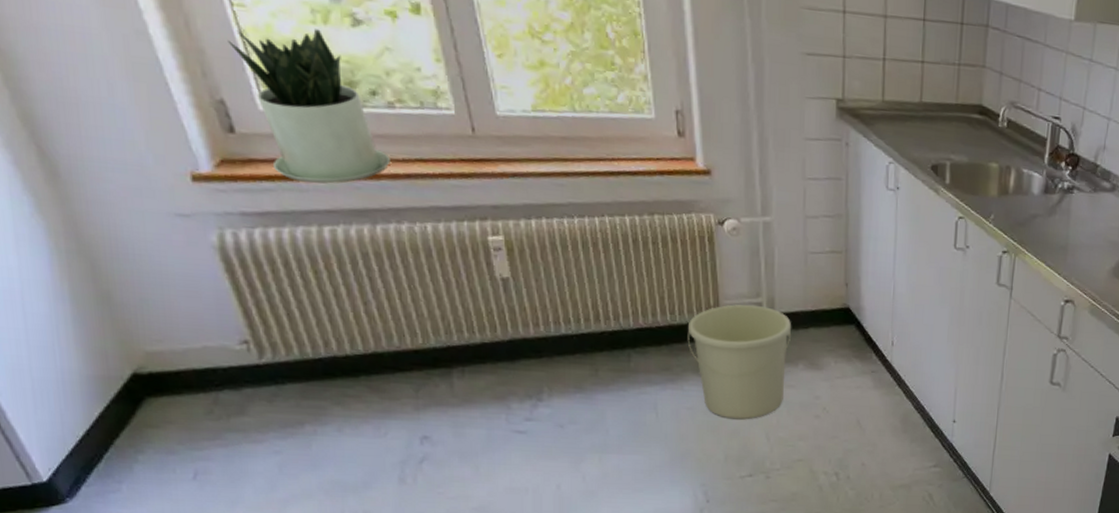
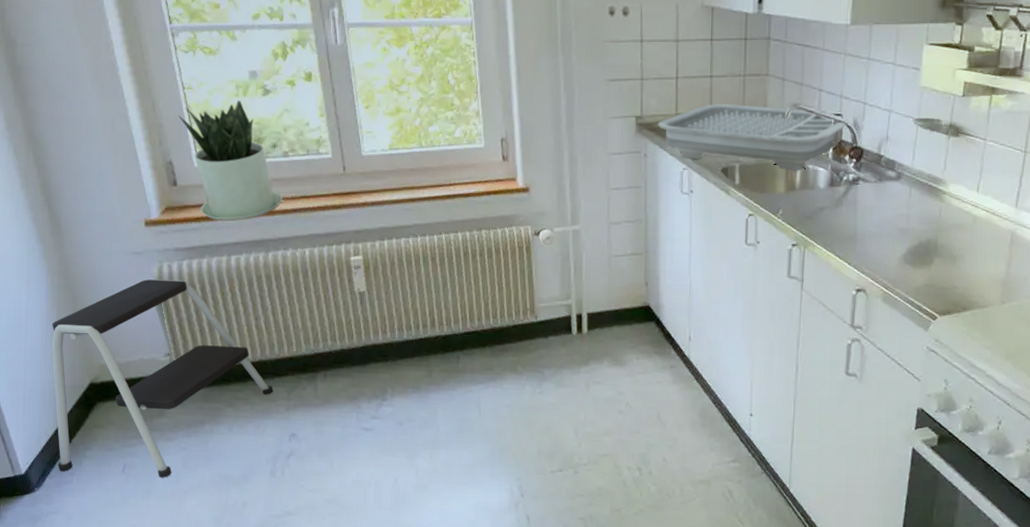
step stool: none [64,248,395,485] -> present [52,278,273,478]
bucket: present [687,304,792,420] -> none [507,306,598,416]
dish rack: none [861,93,1067,175] -> present [657,104,849,172]

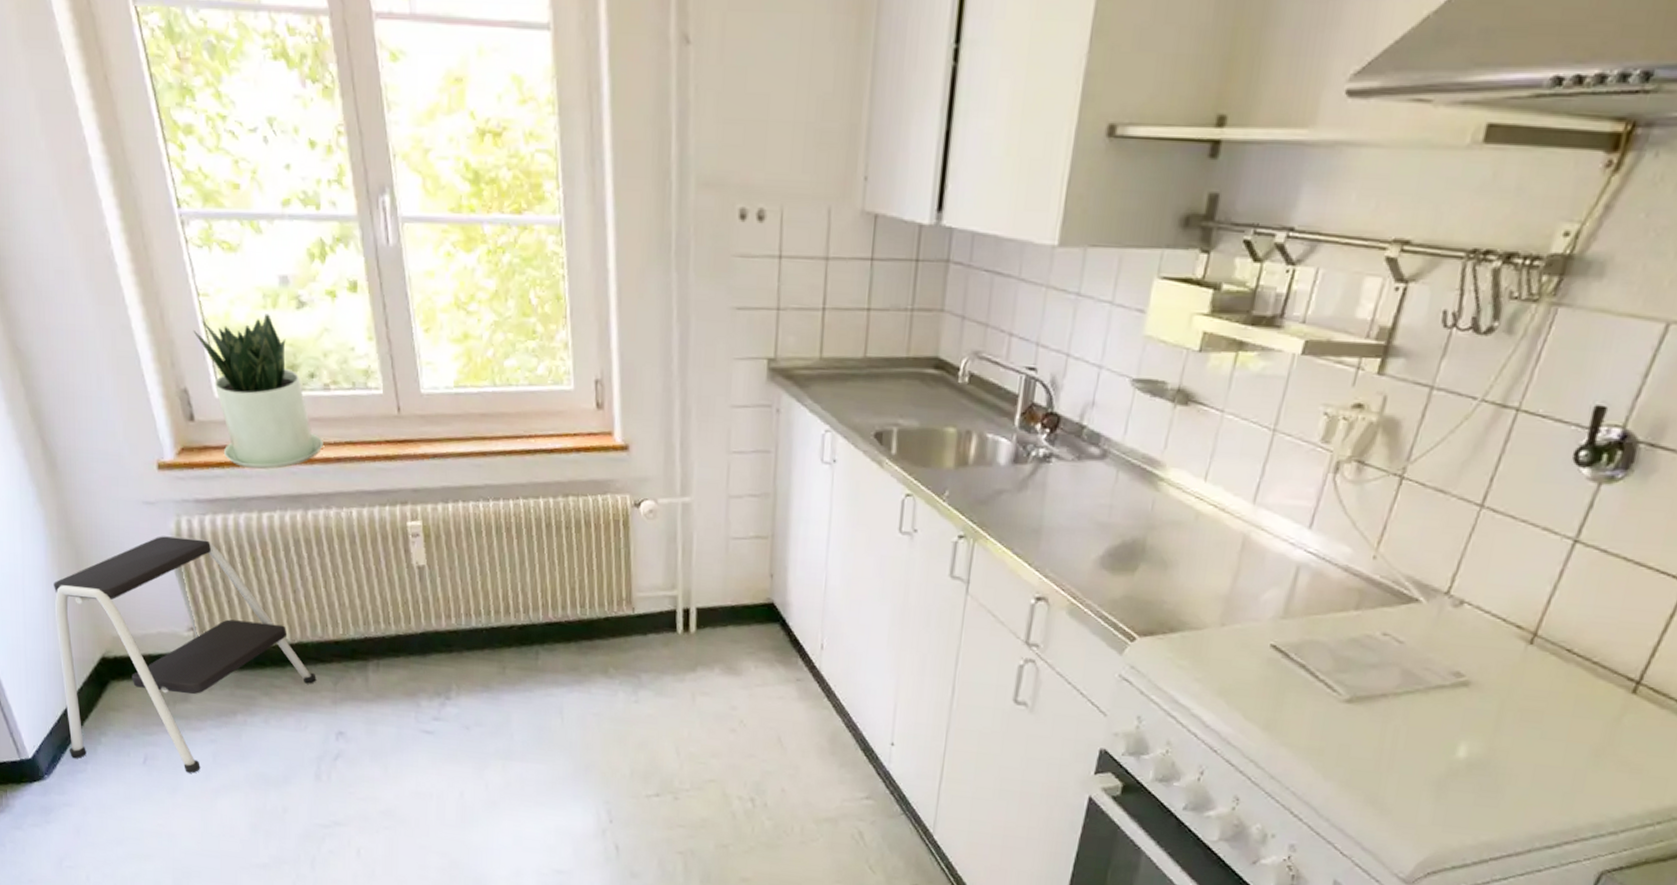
dish rack: present [657,104,849,172] -> none [795,346,1044,442]

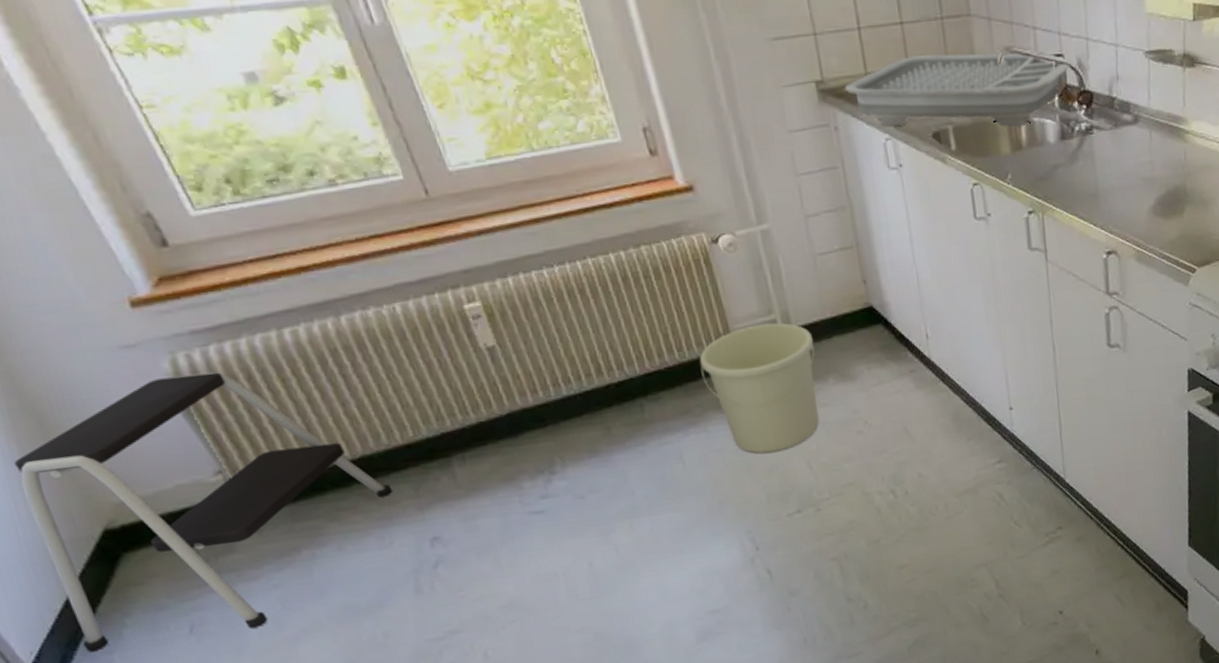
planter: present [193,314,323,470] -> none [143,116,343,286]
bucket: none [597,597,709,730] -> present [699,323,819,454]
dish rack: none [795,346,1044,442] -> present [844,52,1072,128]

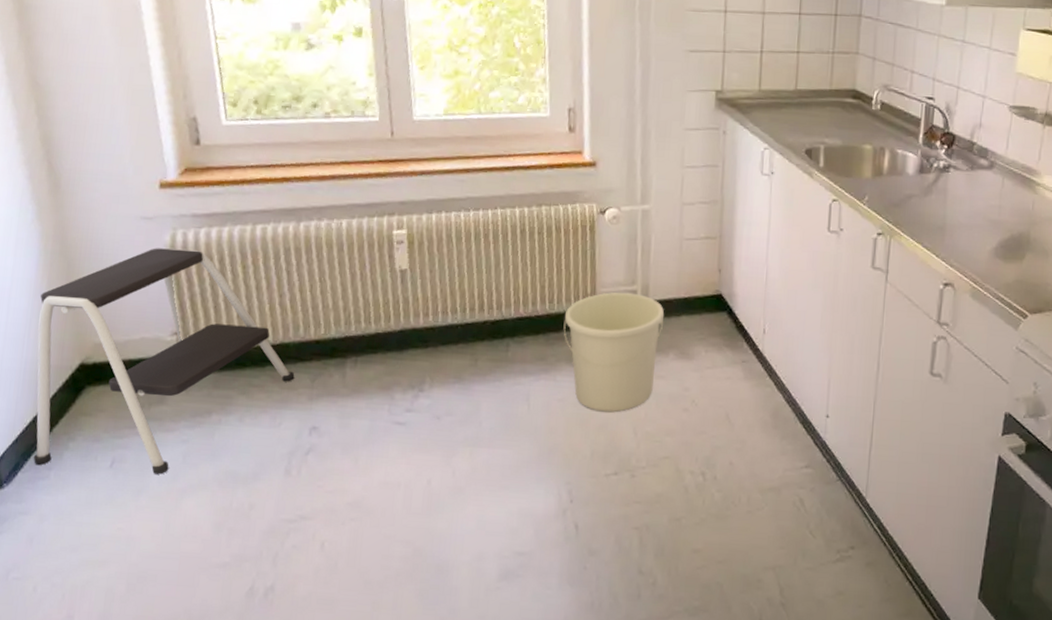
dish rack: present [844,52,1072,128] -> none [738,81,941,156]

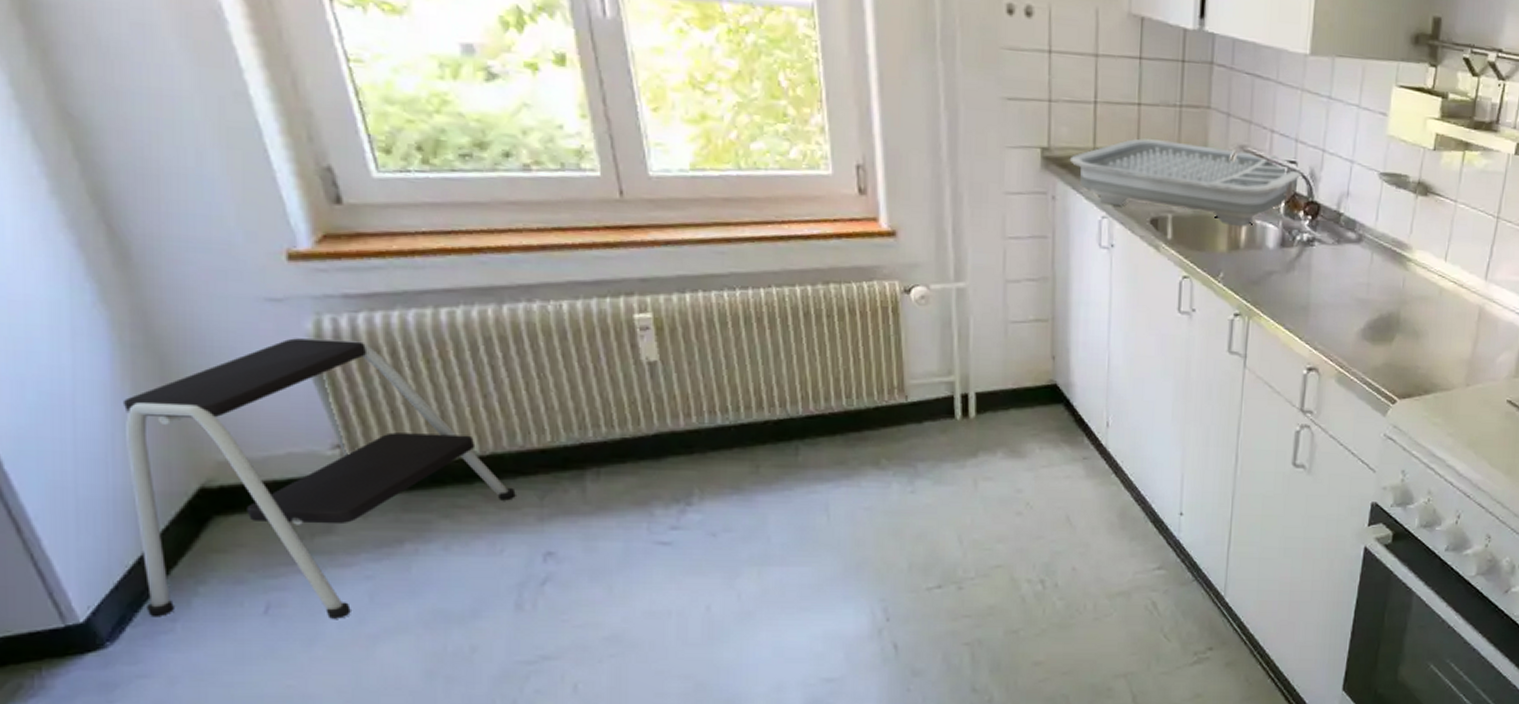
bucket: present [563,292,665,413] -> none [866,384,990,520]
dish rack: none [738,81,941,156] -> present [1069,138,1304,227]

